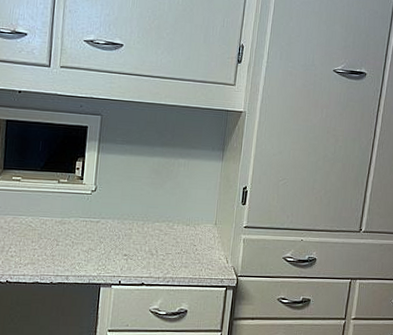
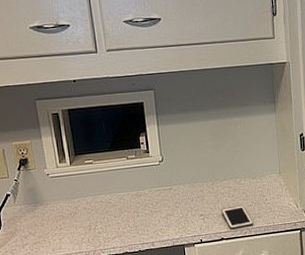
cell phone: none [147,250,179,277] -> present [221,205,254,230]

